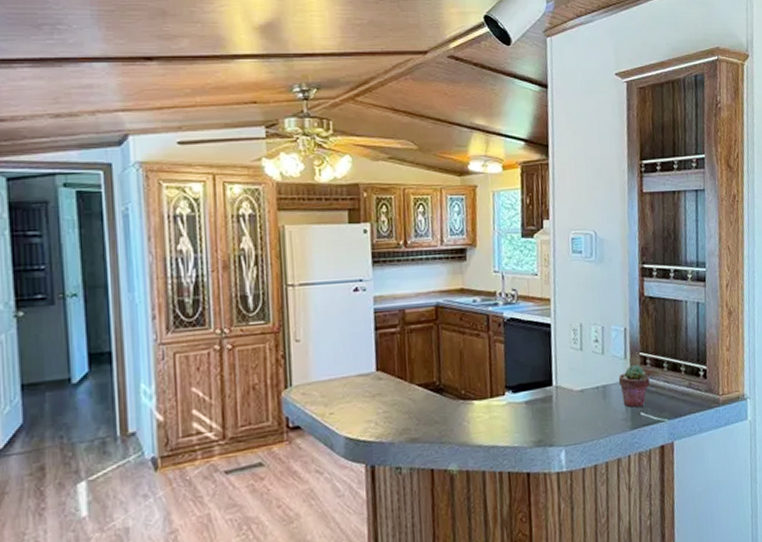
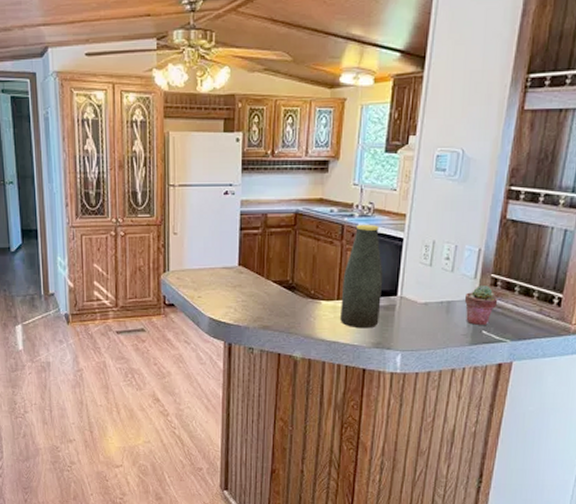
bottle: none [494,312,537,427] -> present [340,224,383,329]

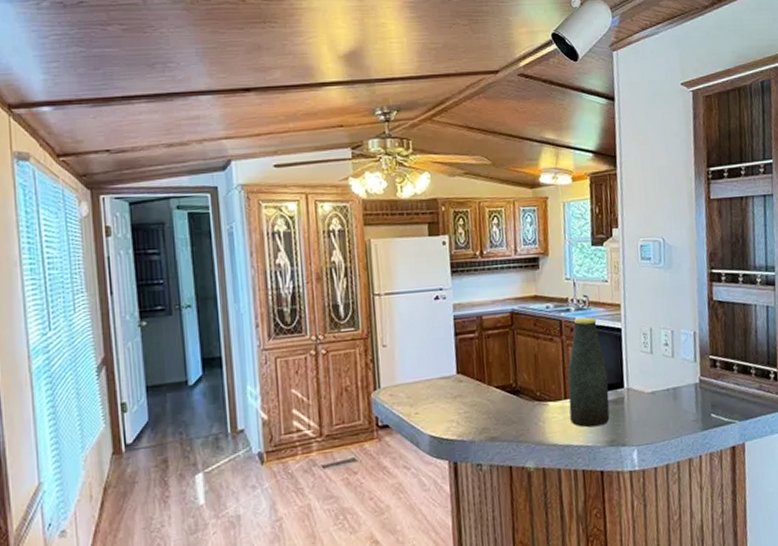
potted succulent: present [464,285,498,325] -> none [688,367,720,409]

